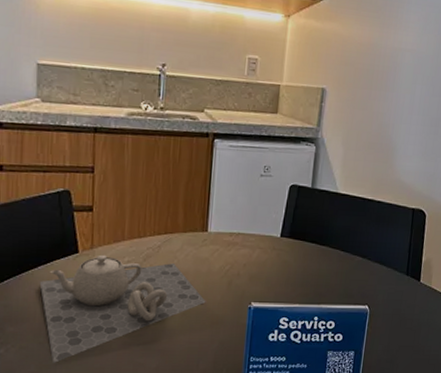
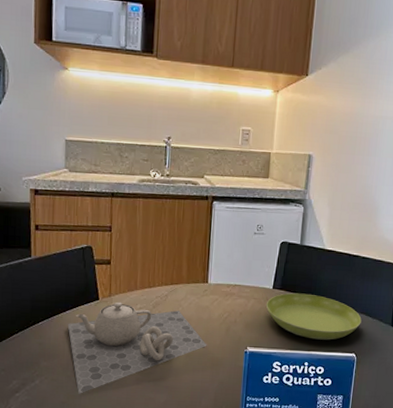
saucer: none [272,241,376,292] -> present [265,293,362,340]

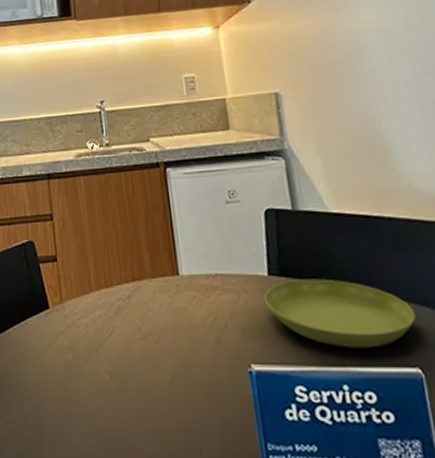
teapot: present [67,302,207,394] -> none [16,309,194,442]

